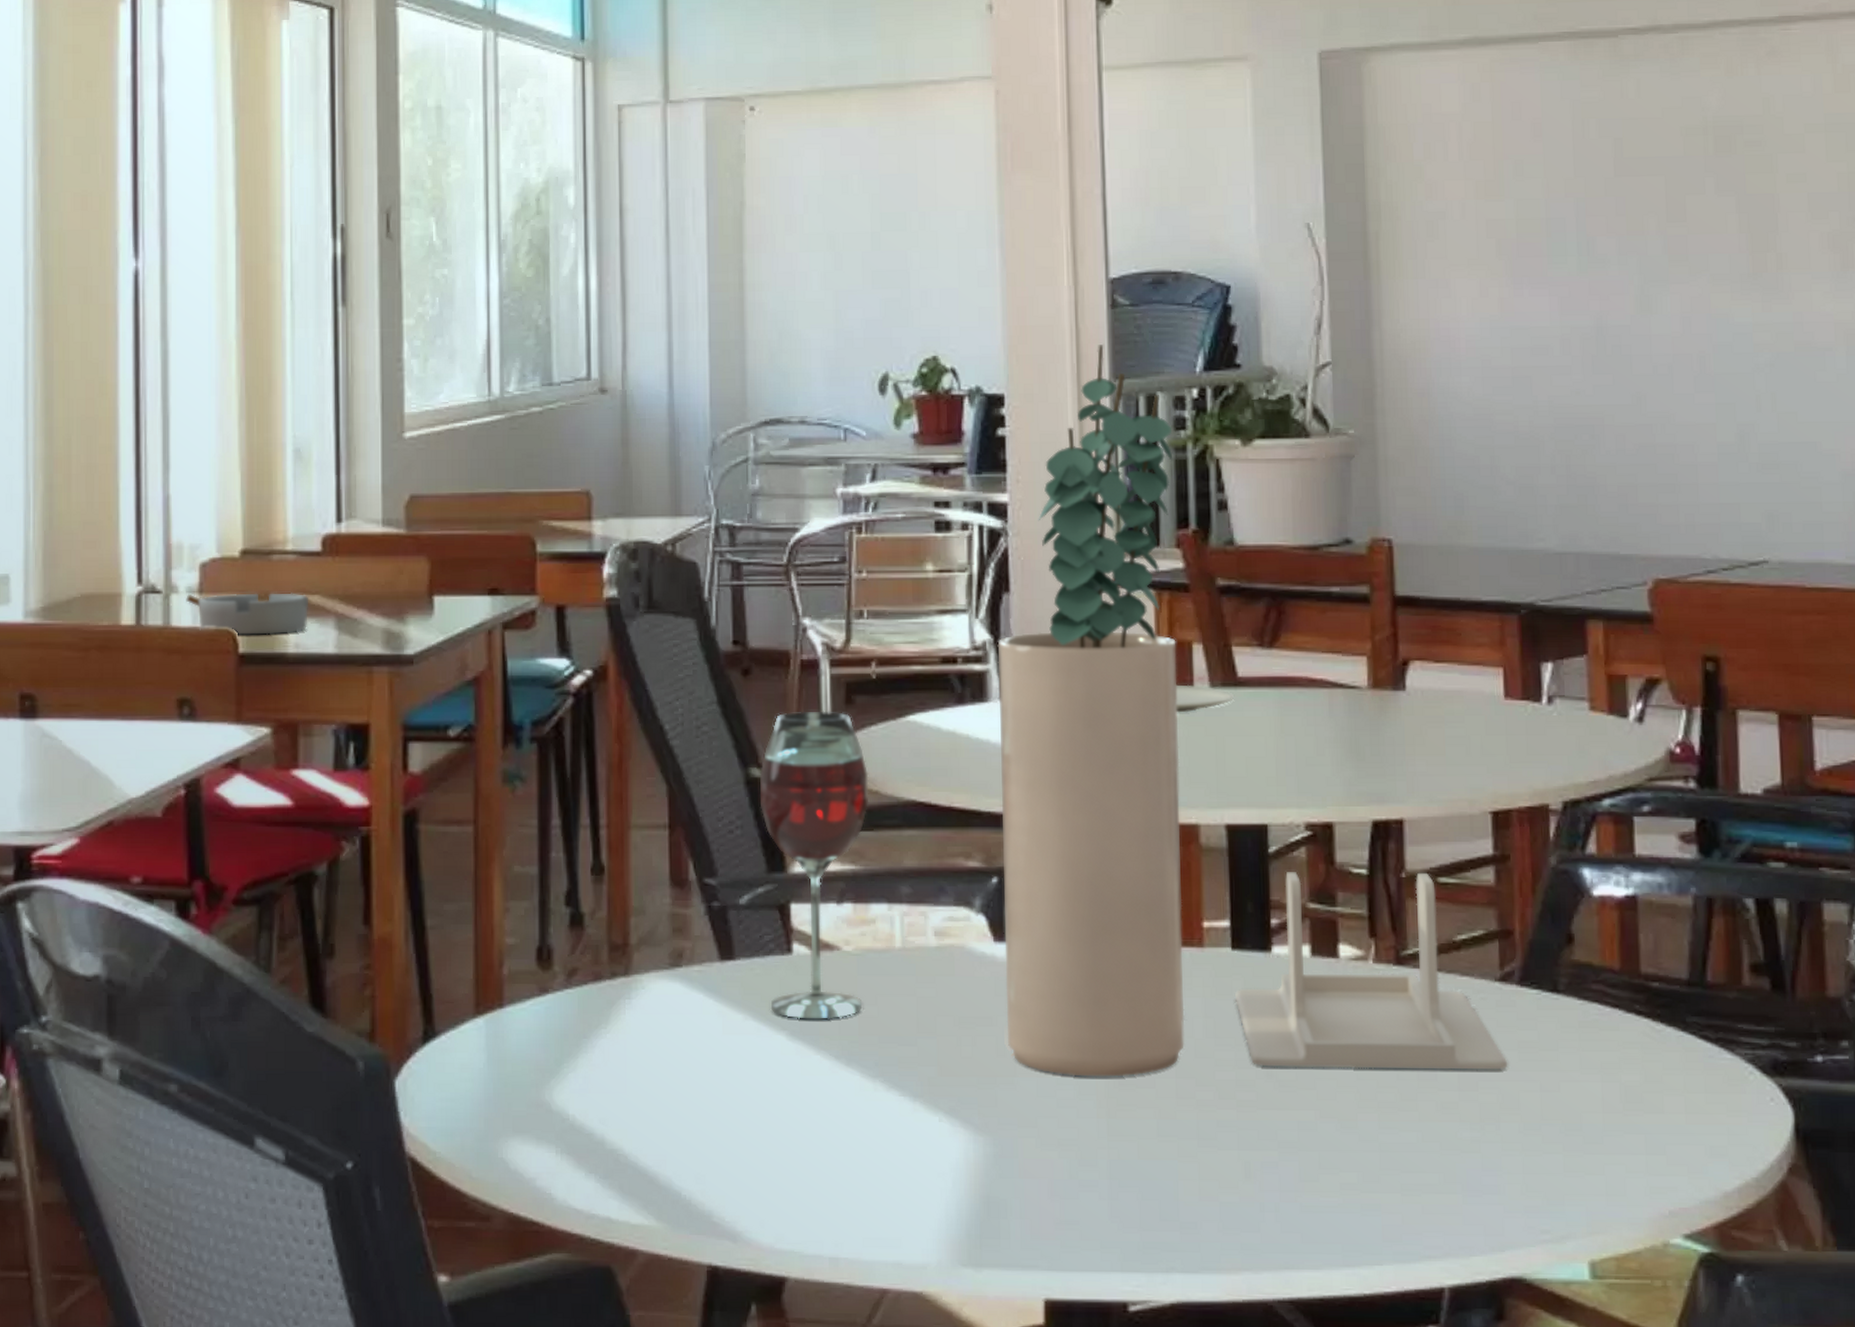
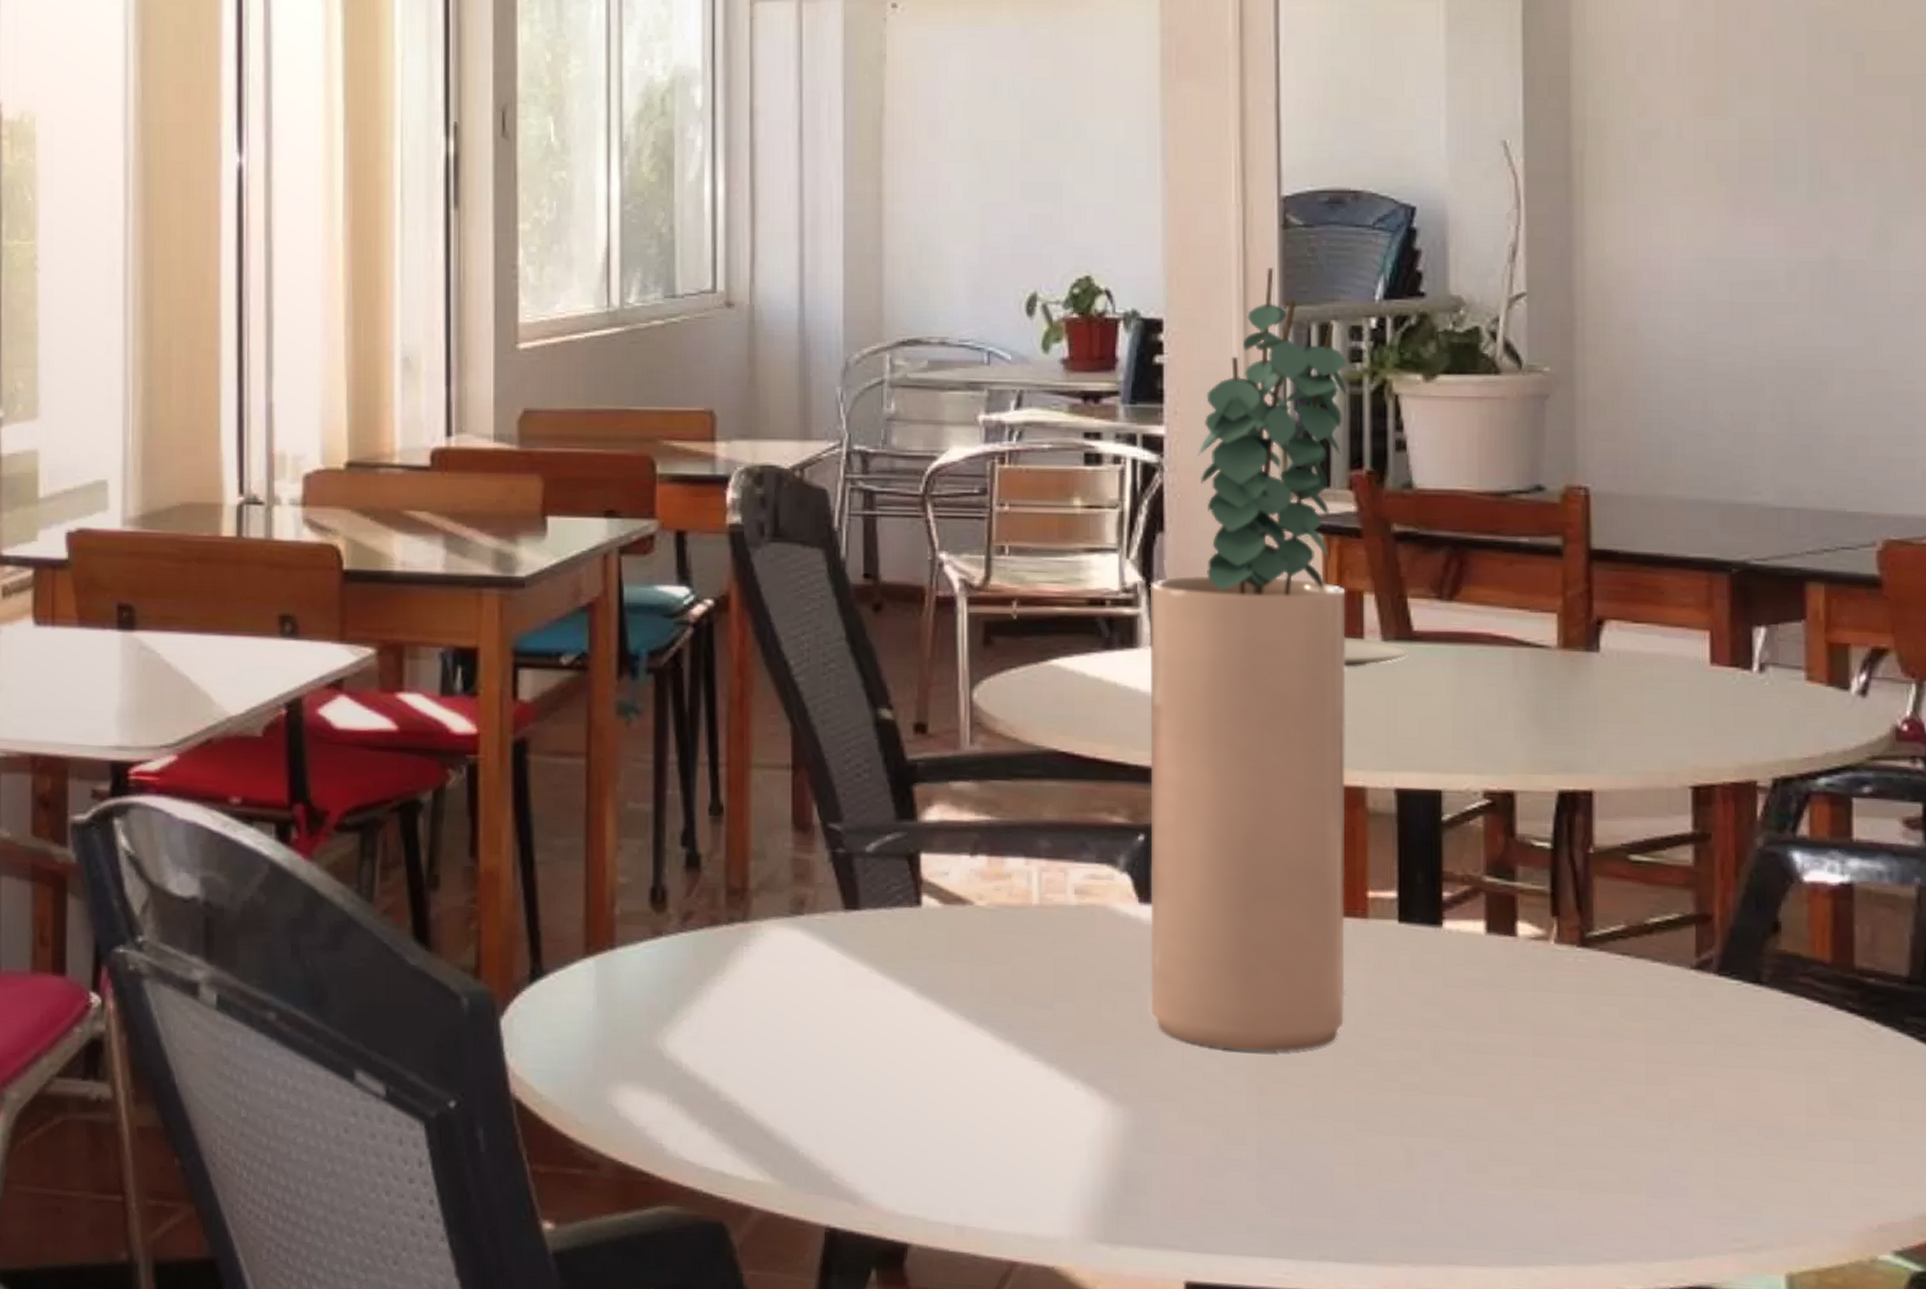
ashtray: present [186,593,309,635] -> none [289,506,417,552]
wineglass: present [759,711,869,1019] -> none [889,650,1007,977]
napkin holder: present [1235,872,1508,1070] -> none [1401,842,1702,1065]

